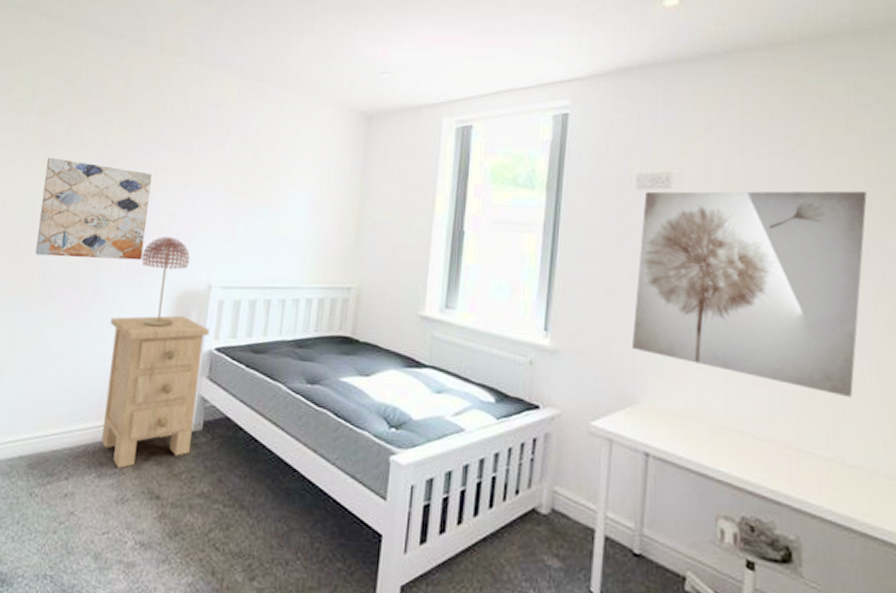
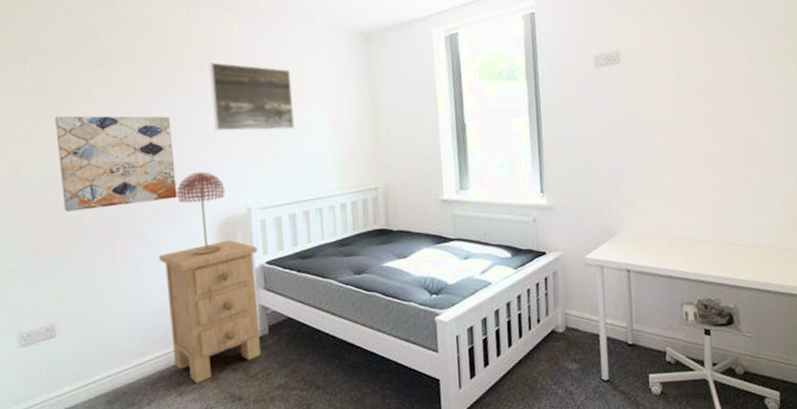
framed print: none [193,124,281,207] -> present [208,62,295,131]
wall art: present [632,191,867,398] -> none [602,46,761,200]

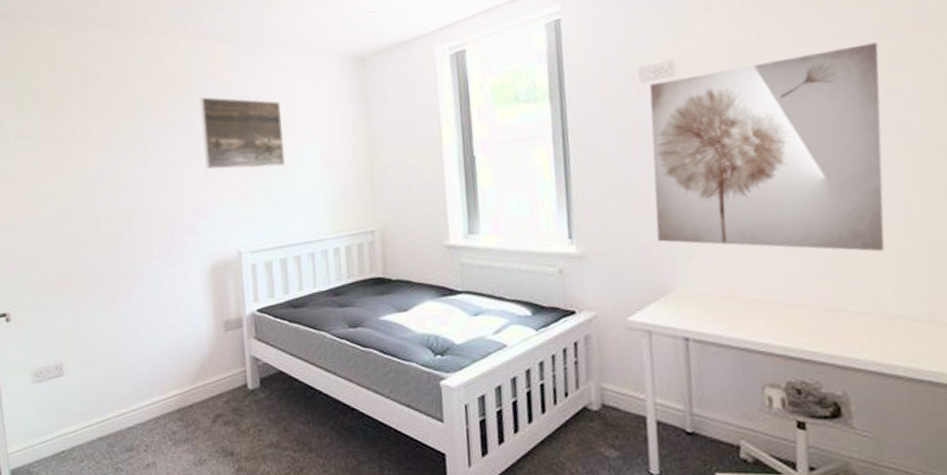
wall art: present [55,115,177,212] -> none [61,155,171,252]
nightstand: present [159,239,261,384] -> none [154,284,252,434]
table lamp: present [177,171,225,255] -> none [170,212,216,300]
wall art: none [602,46,761,200] -> present [649,42,885,252]

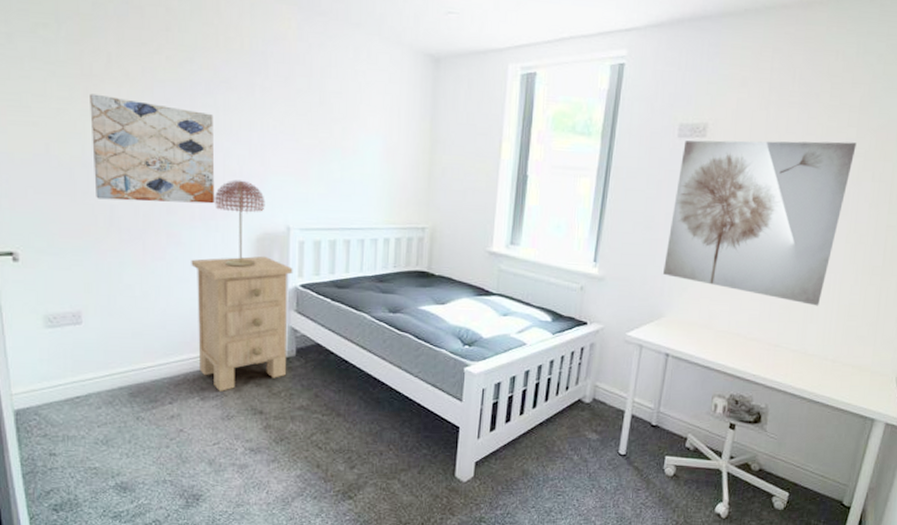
wall art: none [61,155,171,252] -> present [90,93,215,204]
nightstand: none [154,284,252,434] -> present [191,256,293,391]
table lamp: none [170,212,216,300] -> present [215,180,265,267]
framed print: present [199,96,285,170] -> none [259,61,348,151]

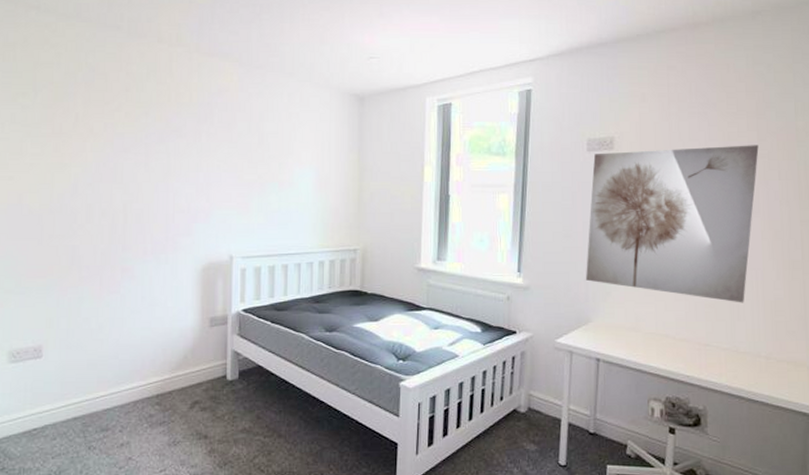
wall art: present [90,93,215,204] -> none [58,149,166,241]
nightstand: present [191,256,293,391] -> none [143,284,236,417]
table lamp: present [215,180,265,267] -> none [165,216,210,296]

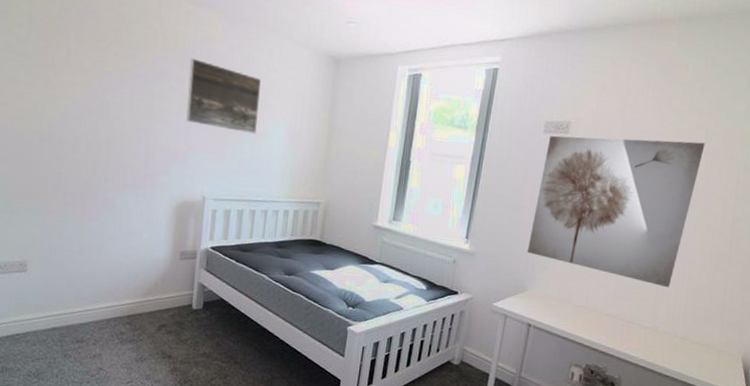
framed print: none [206,111,284,184] -> present [186,58,262,134]

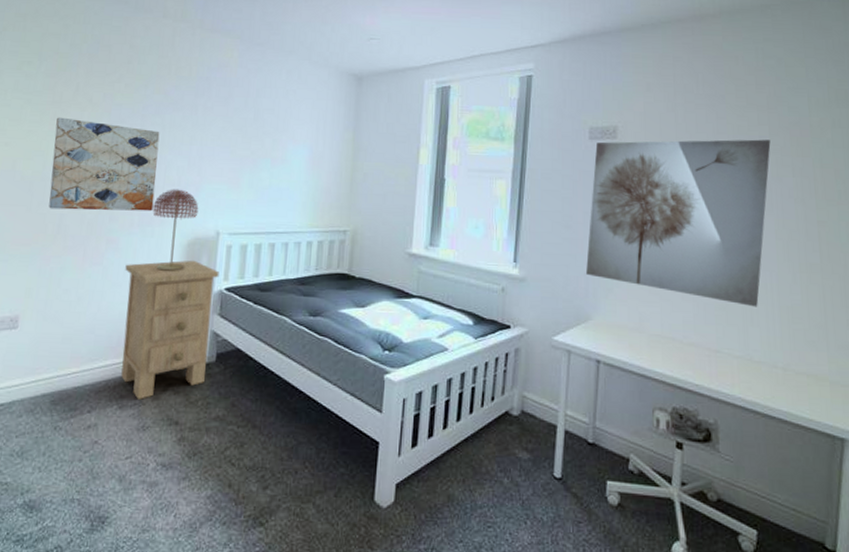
wall art: none [47,80,149,175] -> present [49,117,160,211]
nightstand: none [120,220,206,336] -> present [121,260,219,399]
table lamp: none [144,155,187,230] -> present [153,189,199,271]
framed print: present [186,58,262,134] -> none [199,85,280,160]

